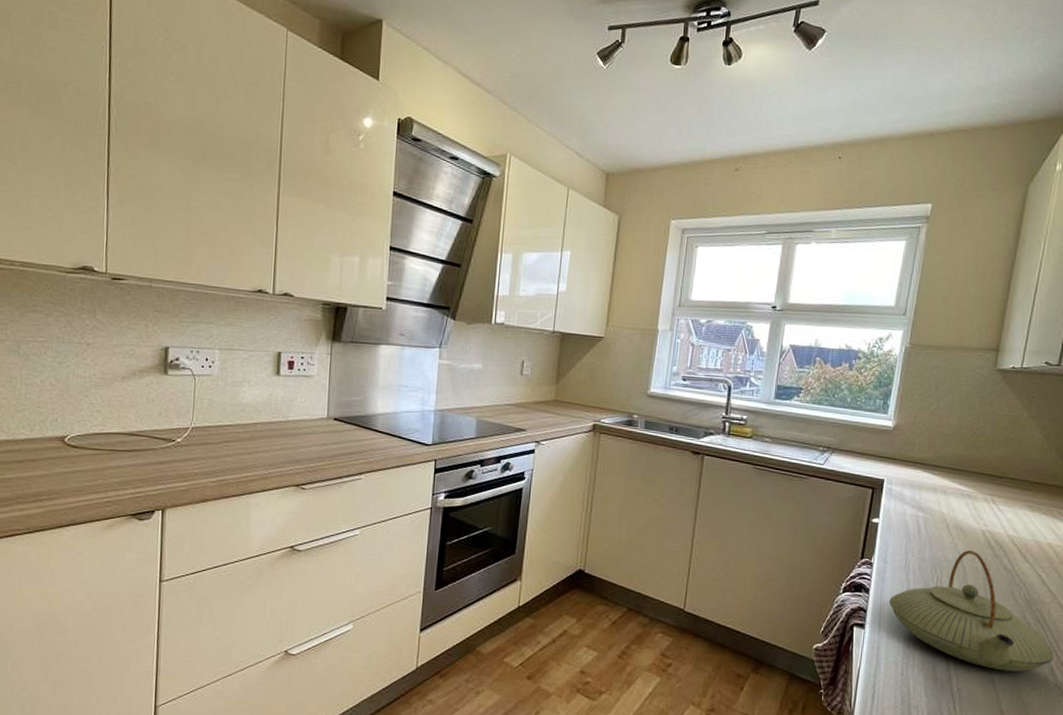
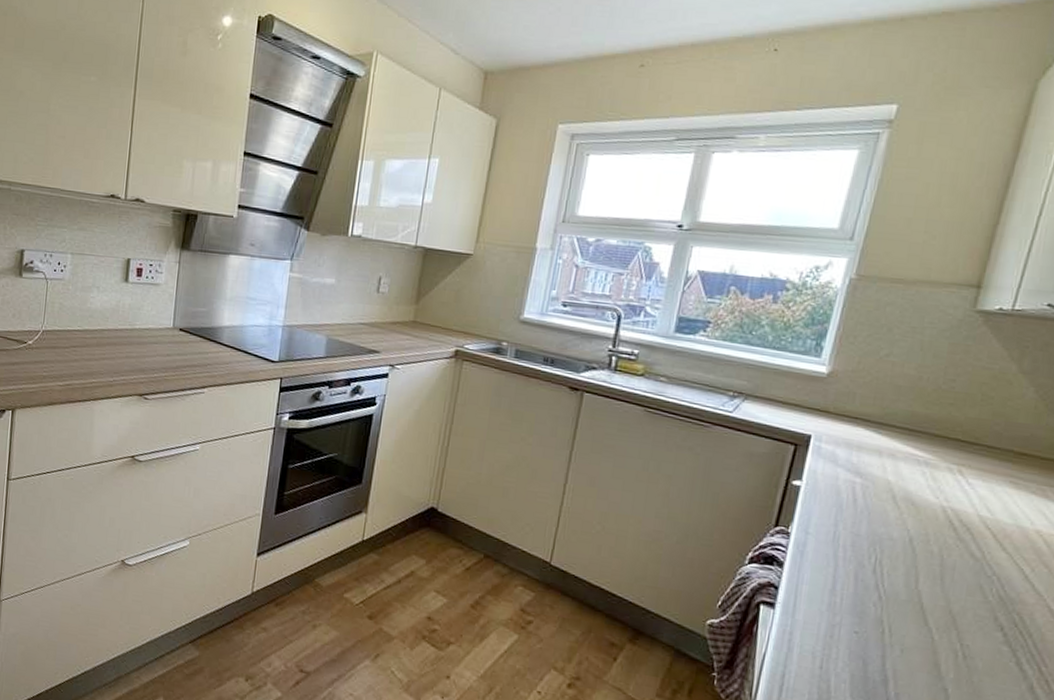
teapot: present [889,550,1054,672] -> none [809,529,1036,685]

